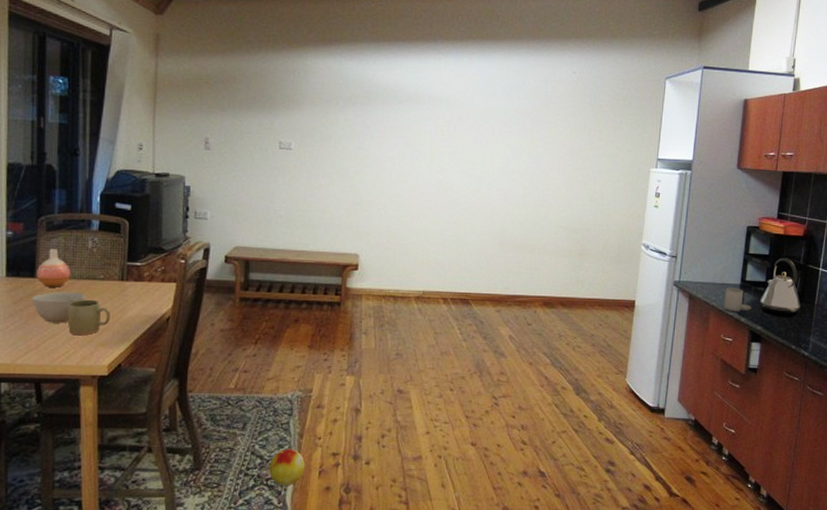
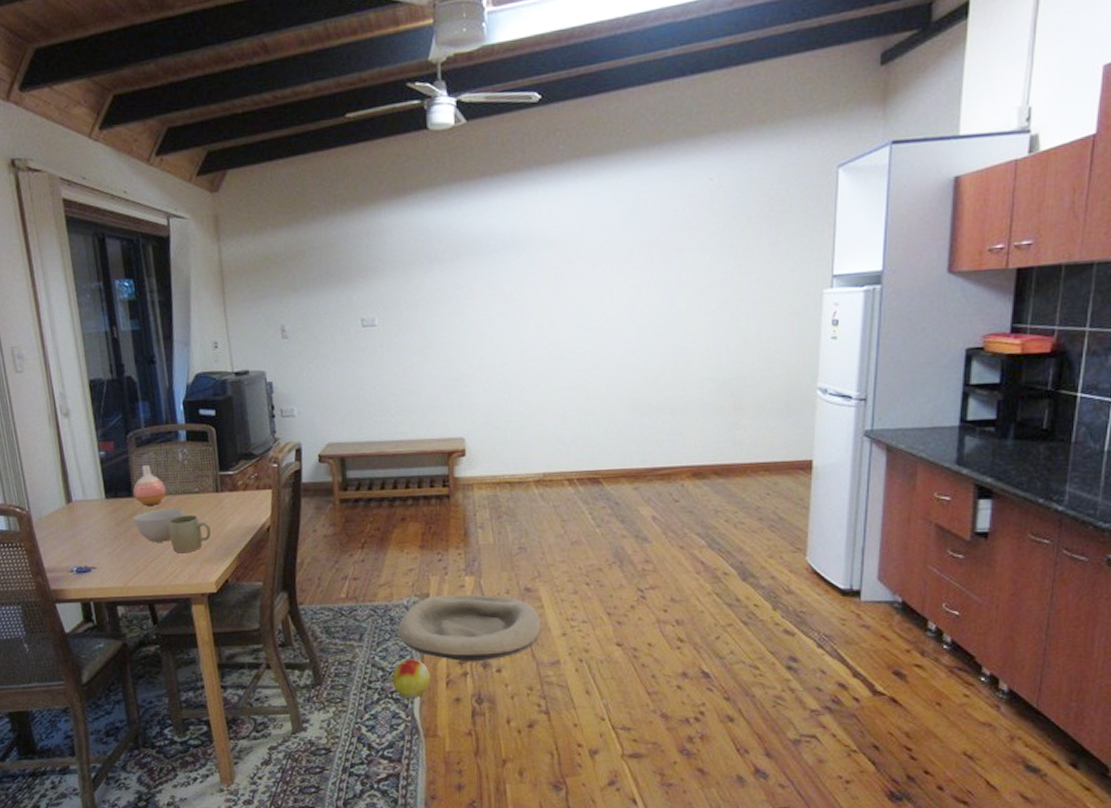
dog bed: none [280,392,408,454] -> present [398,594,541,663]
jar: present [724,287,752,313] -> none [937,431,978,463]
kettle: present [759,257,801,318] -> none [988,384,1050,464]

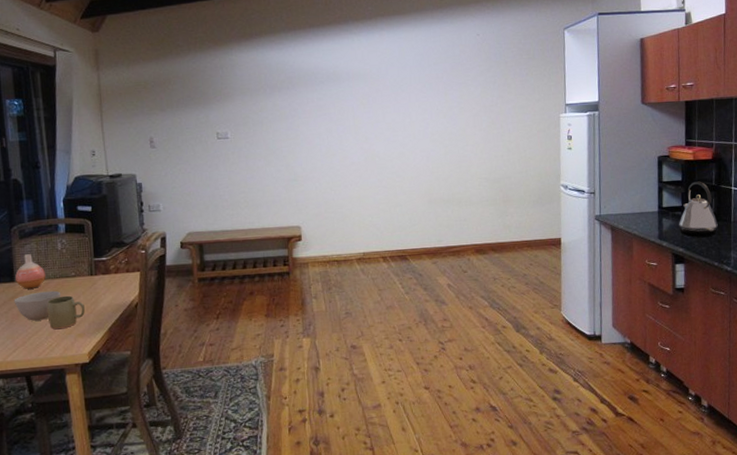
toy ball: present [392,659,430,699] -> none [243,410,275,446]
dog bed: present [398,594,541,663] -> none [248,353,365,411]
kettle: none [988,384,1050,464] -> present [678,181,718,238]

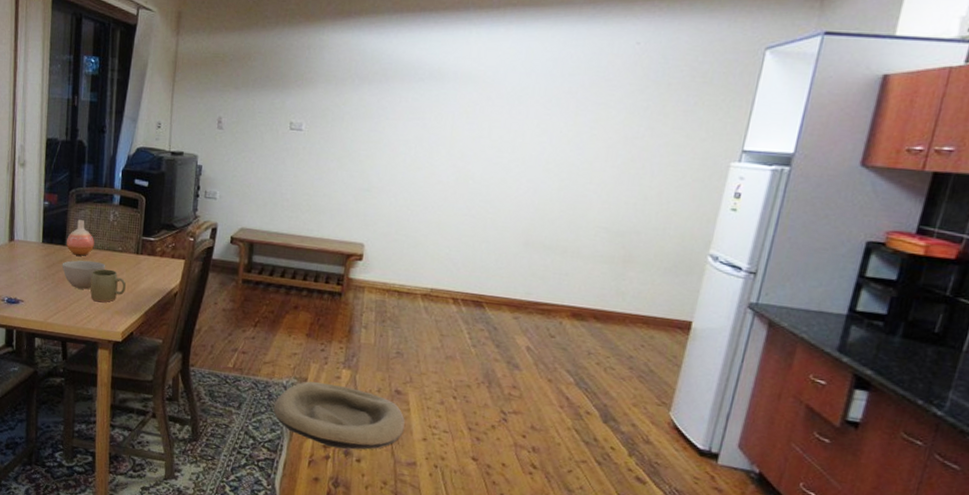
dog bed: none [248,353,365,411] -> present [274,381,405,450]
kettle: present [678,181,718,238] -> none [873,285,940,364]

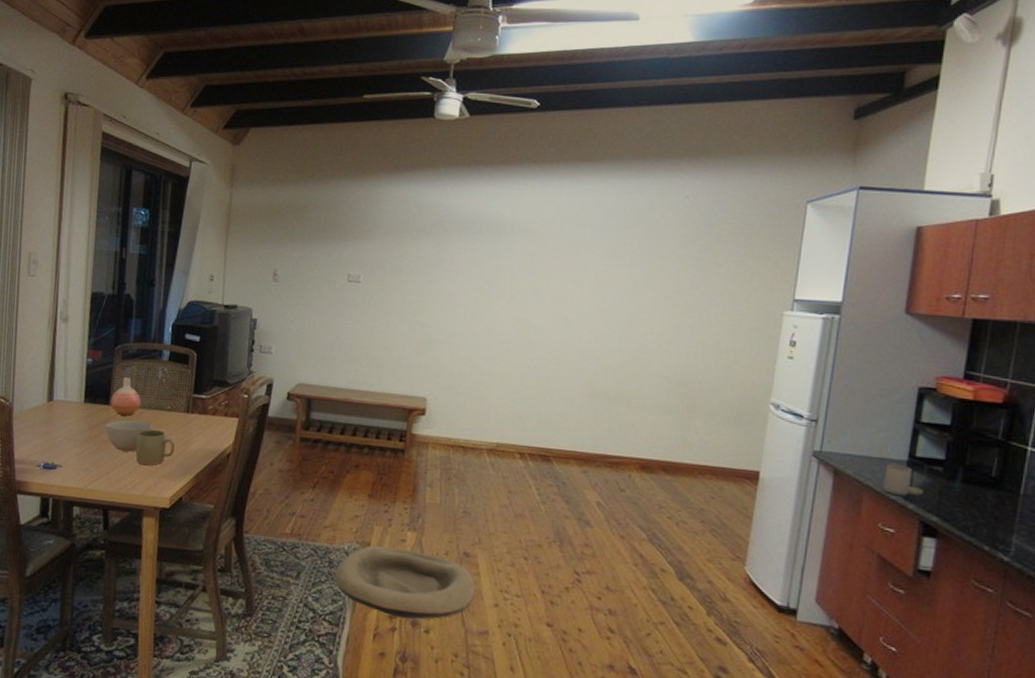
jar: none [818,317,861,350] -> present [883,463,925,497]

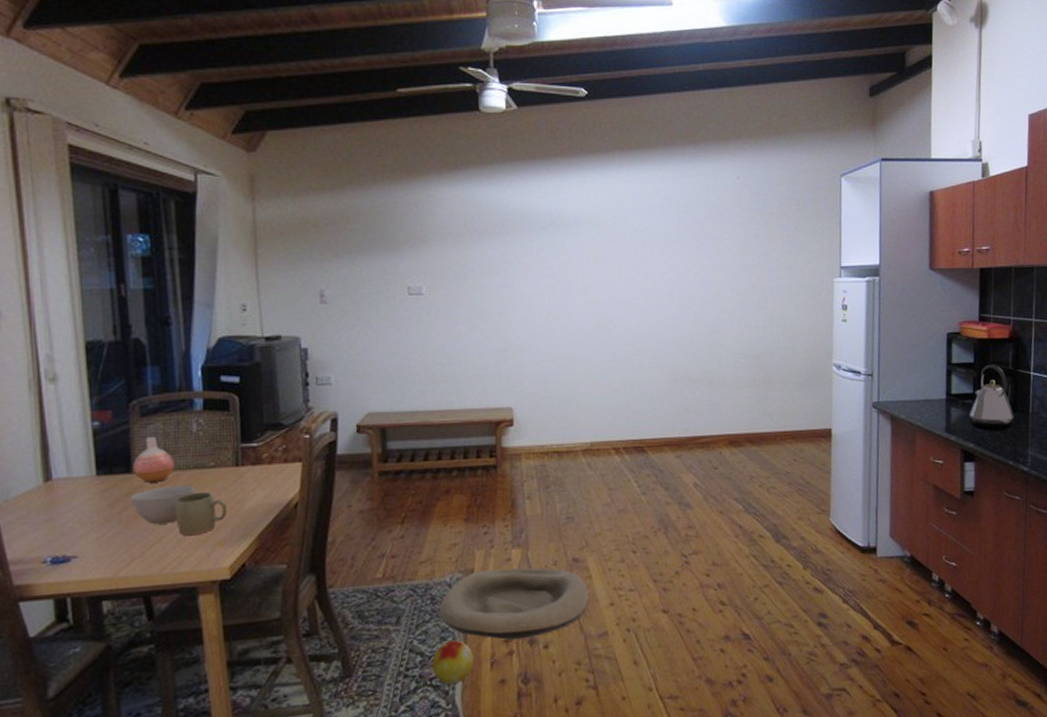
toy ball: none [321,604,359,646] -> present [432,640,474,685]
jar: present [883,463,925,497] -> none [930,403,962,431]
kettle: none [935,429,998,509] -> present [969,364,1014,431]

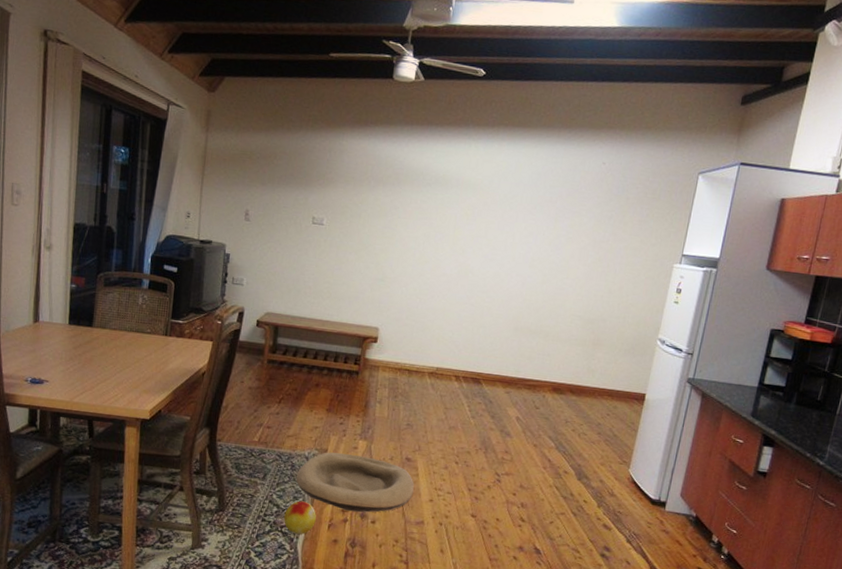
bowl: present [130,485,196,525] -> none [89,341,135,370]
vase: present [133,437,176,483] -> none [94,302,124,338]
mug: present [175,491,227,536] -> none [117,349,154,382]
kettle: present [969,364,1014,431] -> none [776,363,821,425]

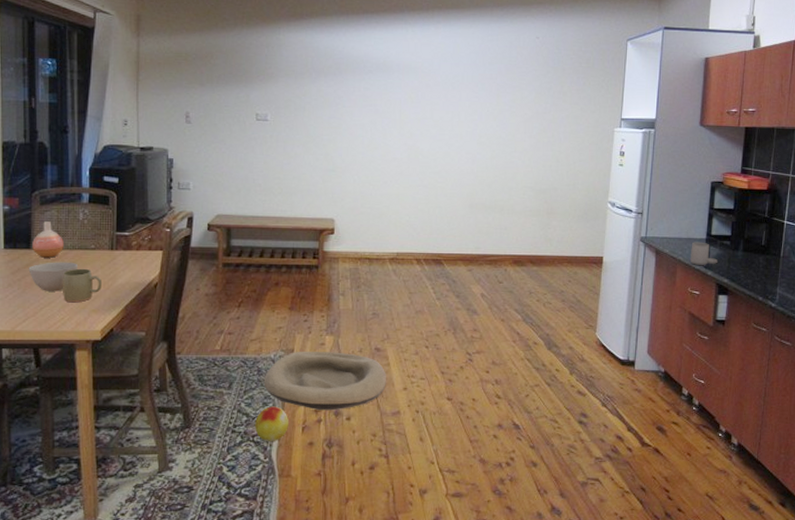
bowl: none [89,341,135,370] -> present [28,262,79,292]
vase: none [94,302,124,338] -> present [32,221,65,258]
mug: none [117,349,154,382] -> present [62,268,102,303]
jar: none [738,389,768,415] -> present [690,242,718,266]

